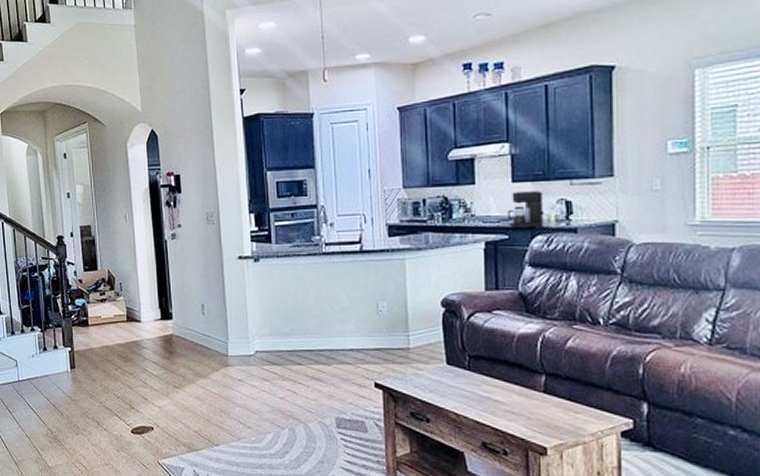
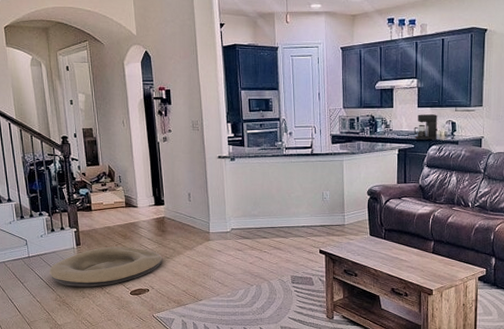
dog bed: none [40,371,170,421] -> present [49,246,163,287]

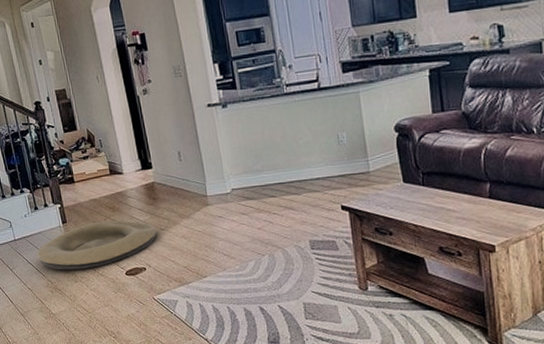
coffee maker: present [413,114,438,140] -> none [447,18,480,54]

